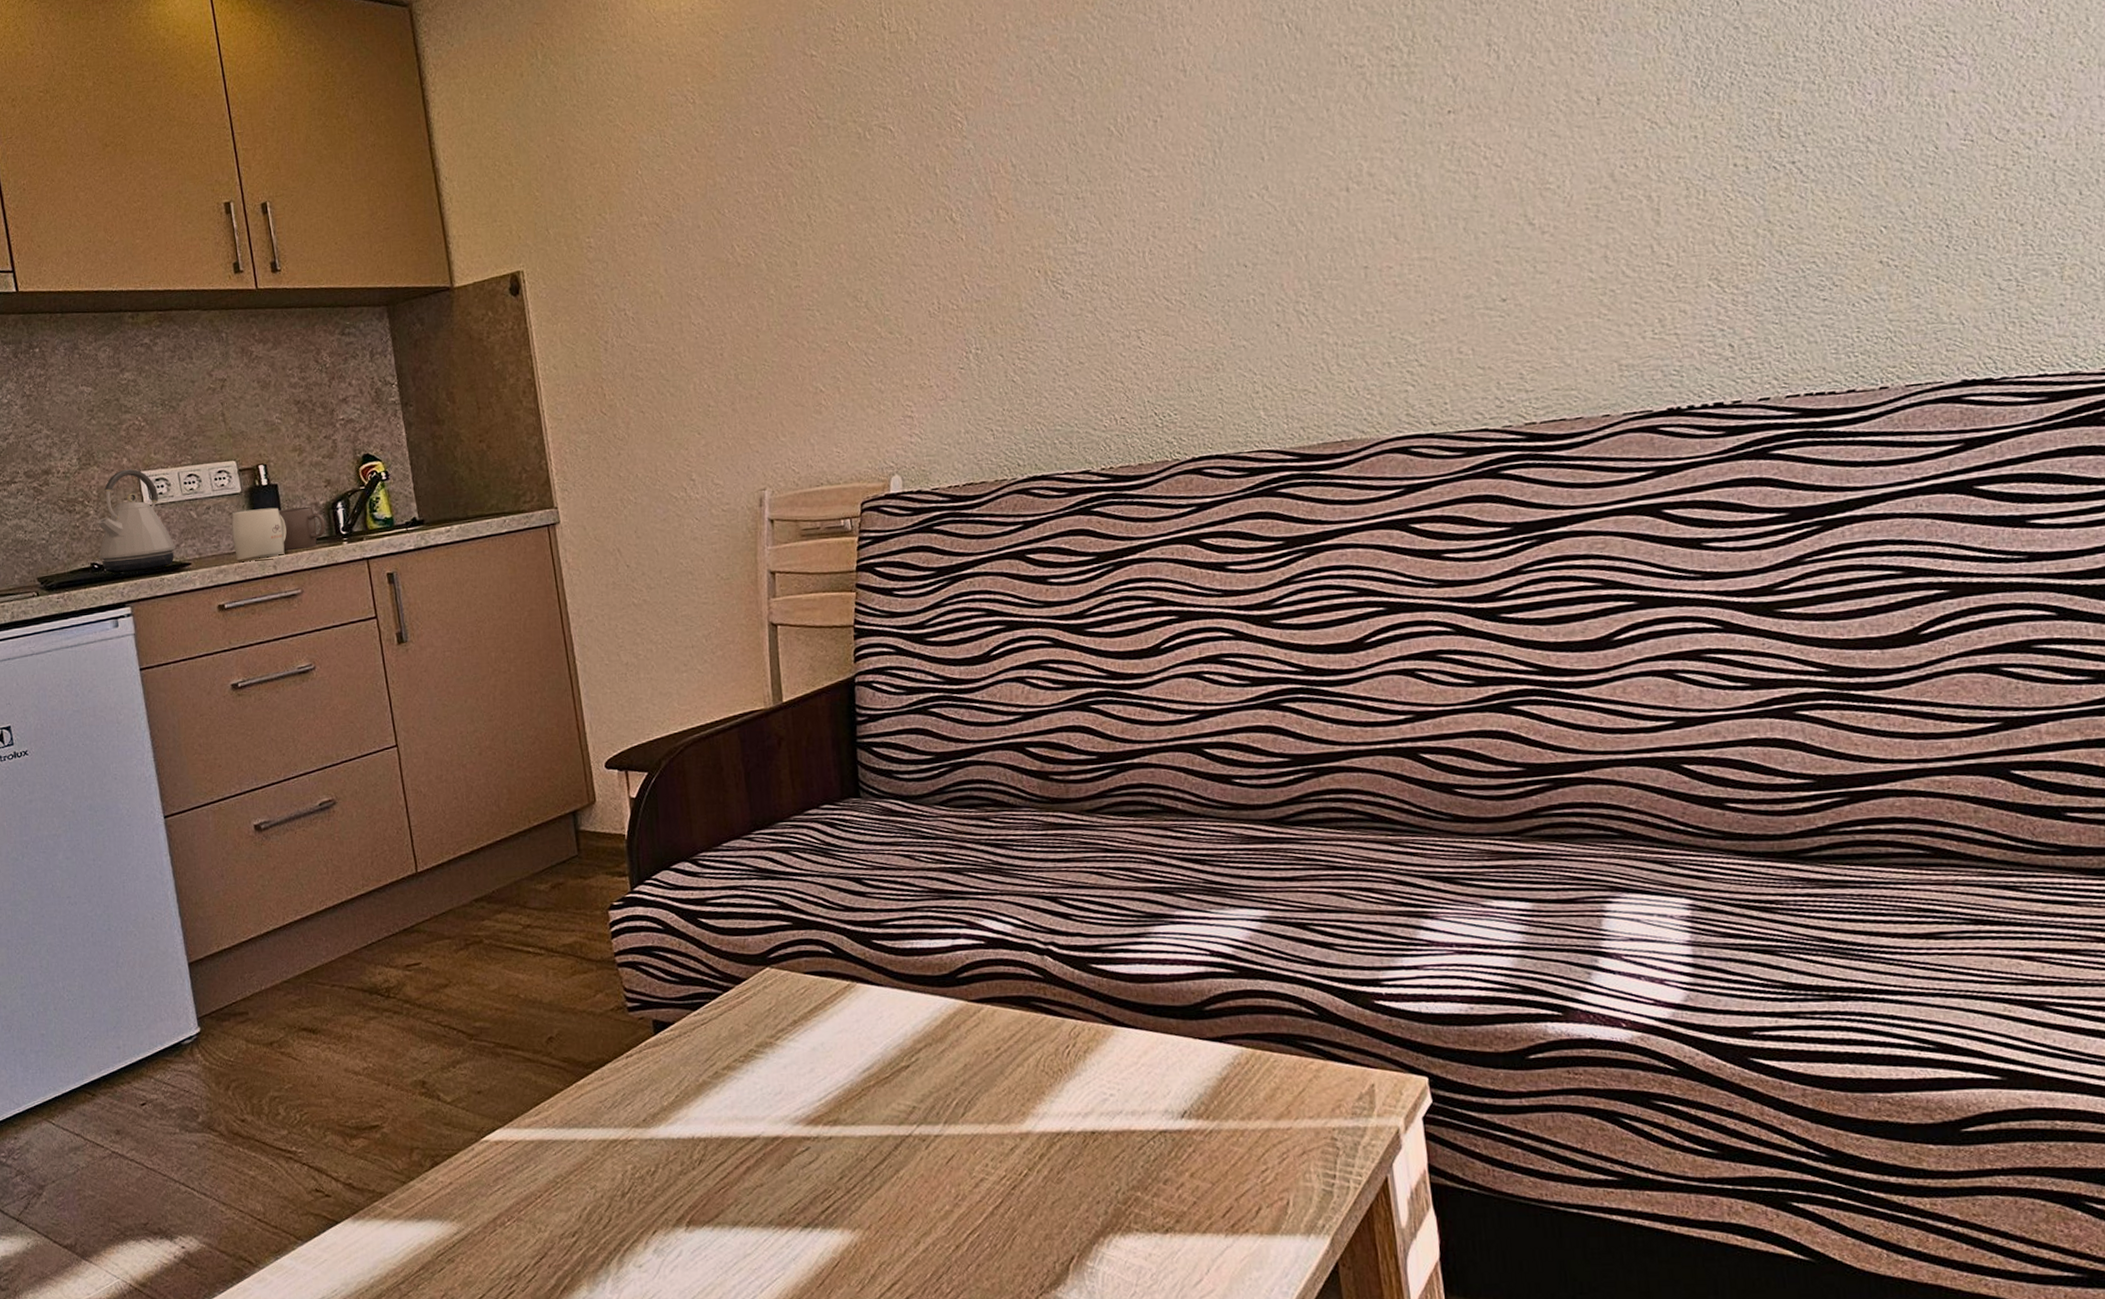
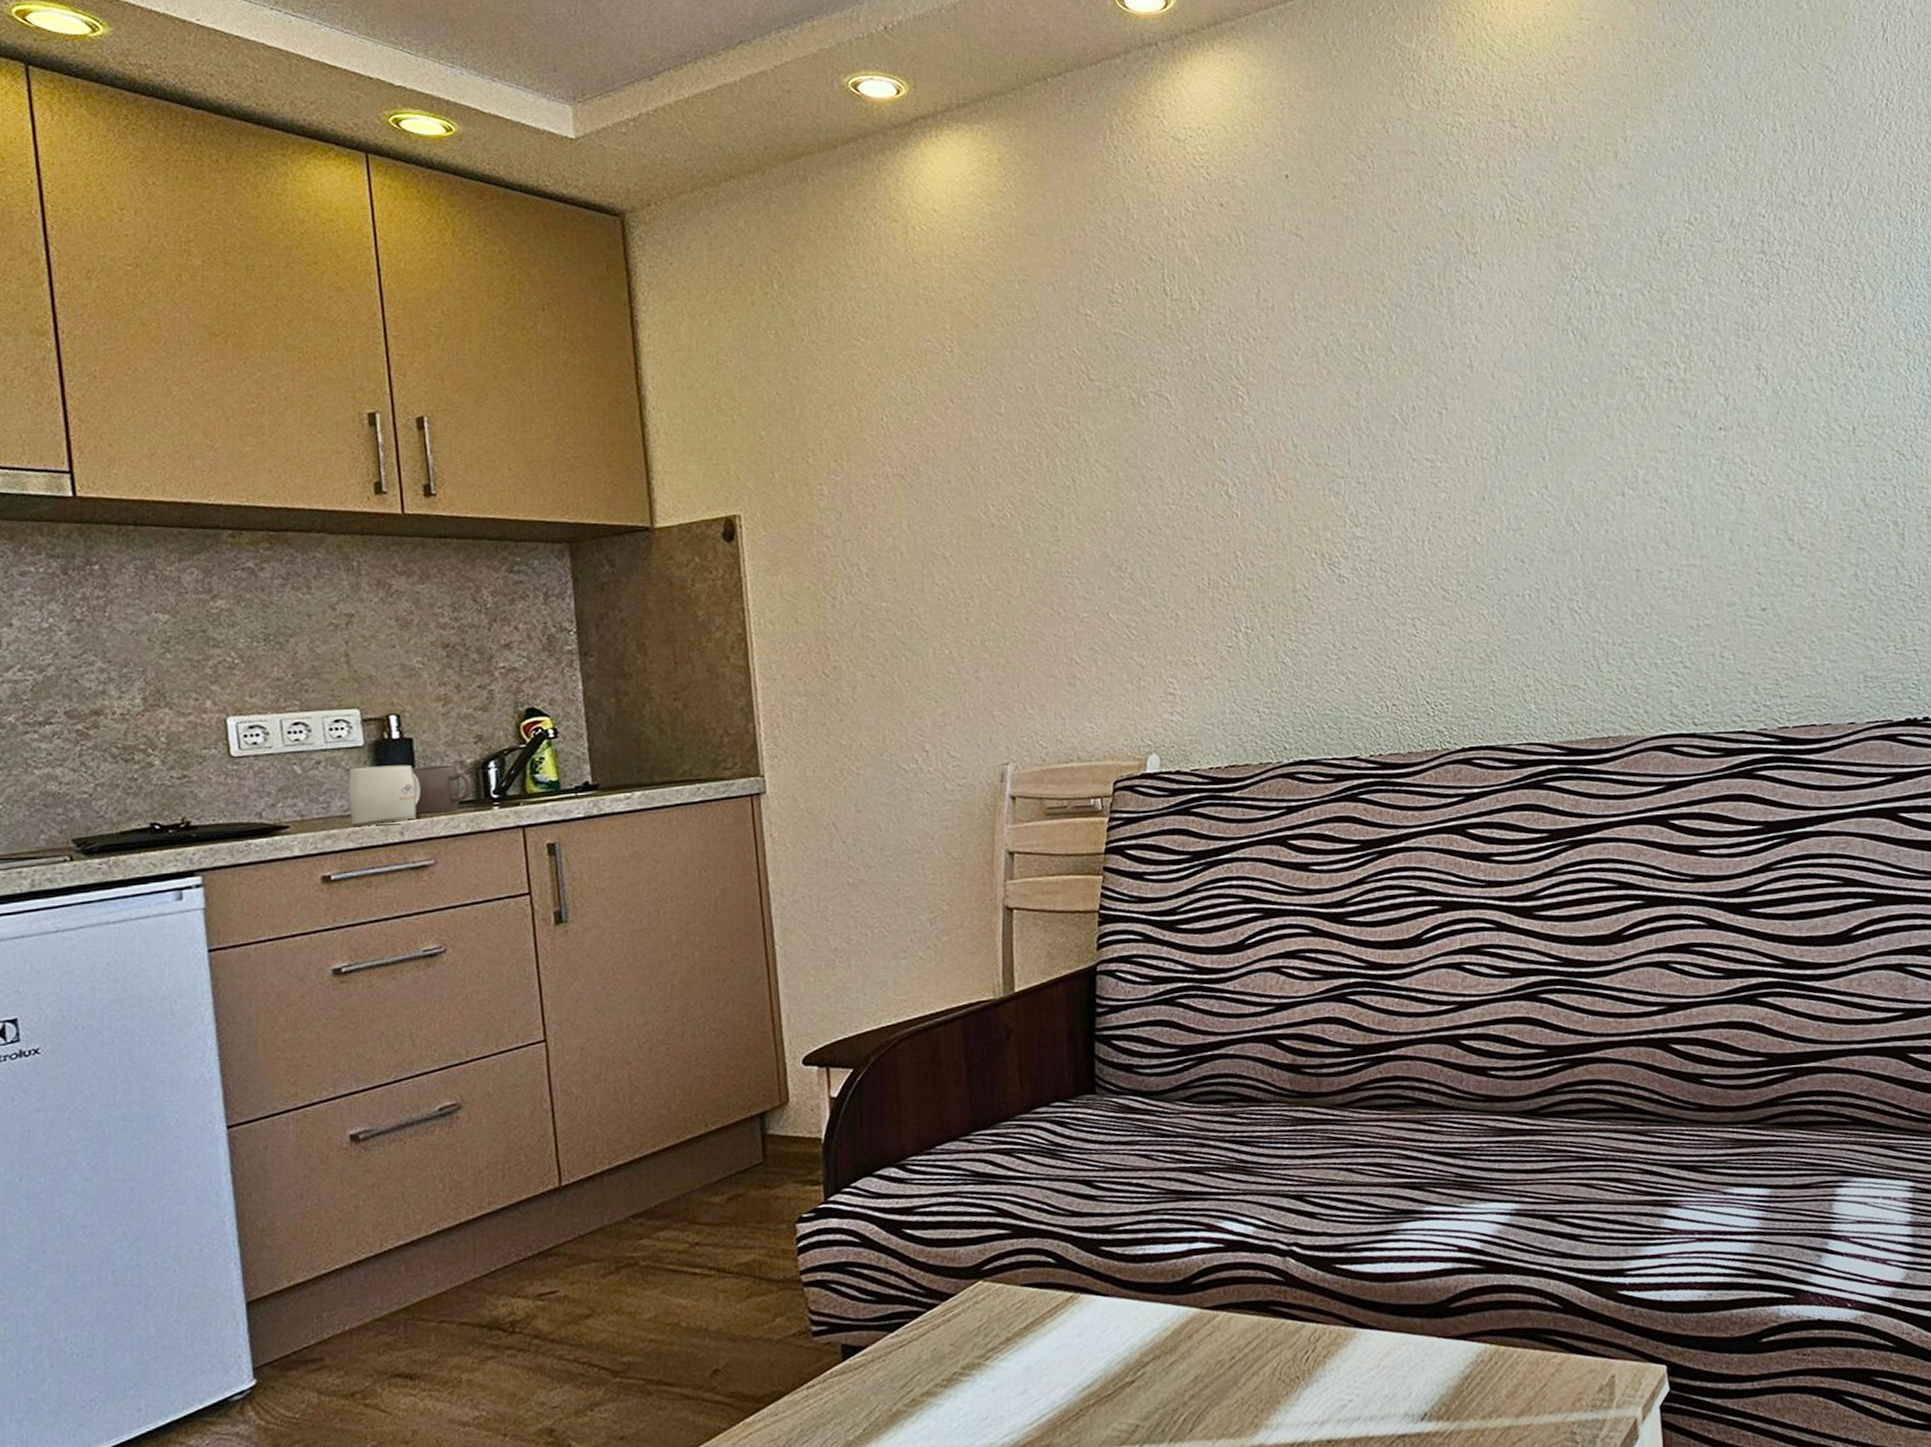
kettle: present [96,468,176,574] -> none [162,713,270,836]

